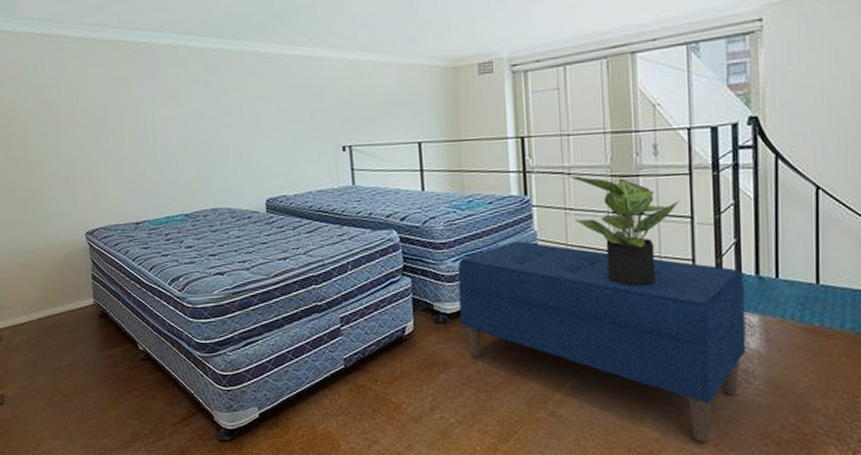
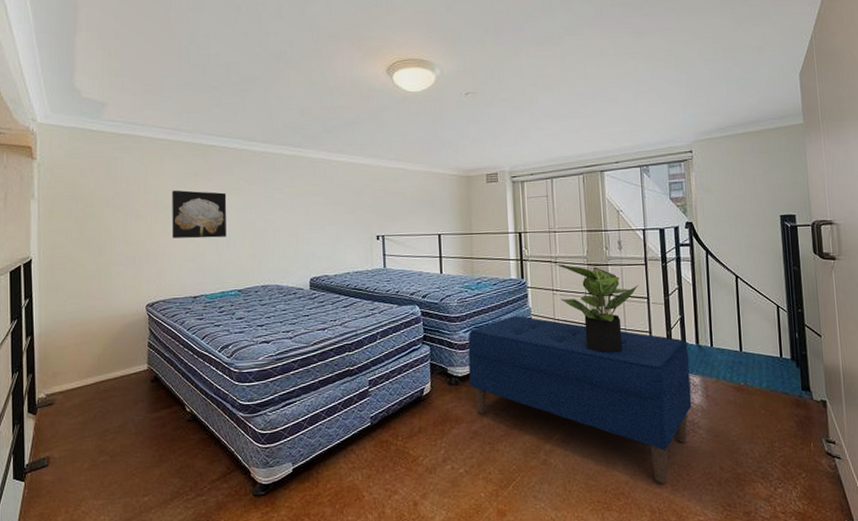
wall art: none [101,98,167,156] -> present [171,190,227,239]

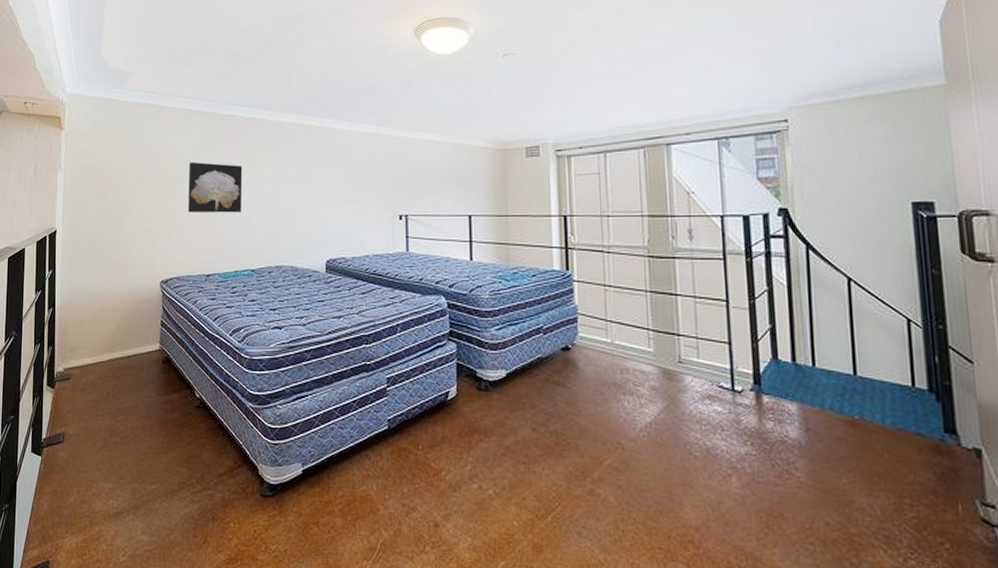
bench: present [468,316,692,483] -> none [500,314,786,535]
potted plant: present [553,263,639,354] -> none [605,253,715,366]

